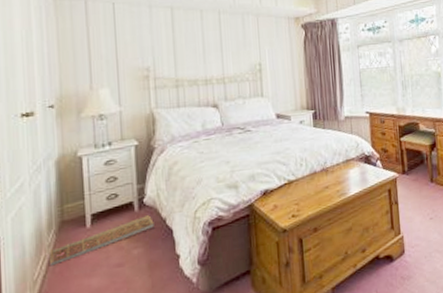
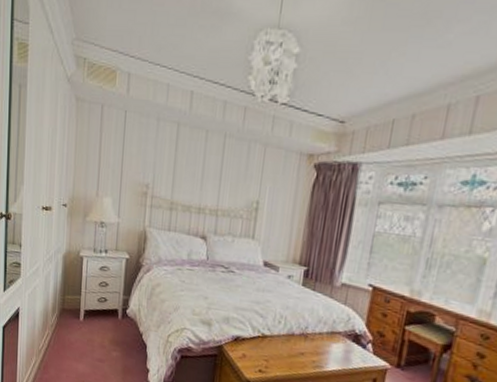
woven basket: present [49,215,154,266] -> none [51,325,132,343]

